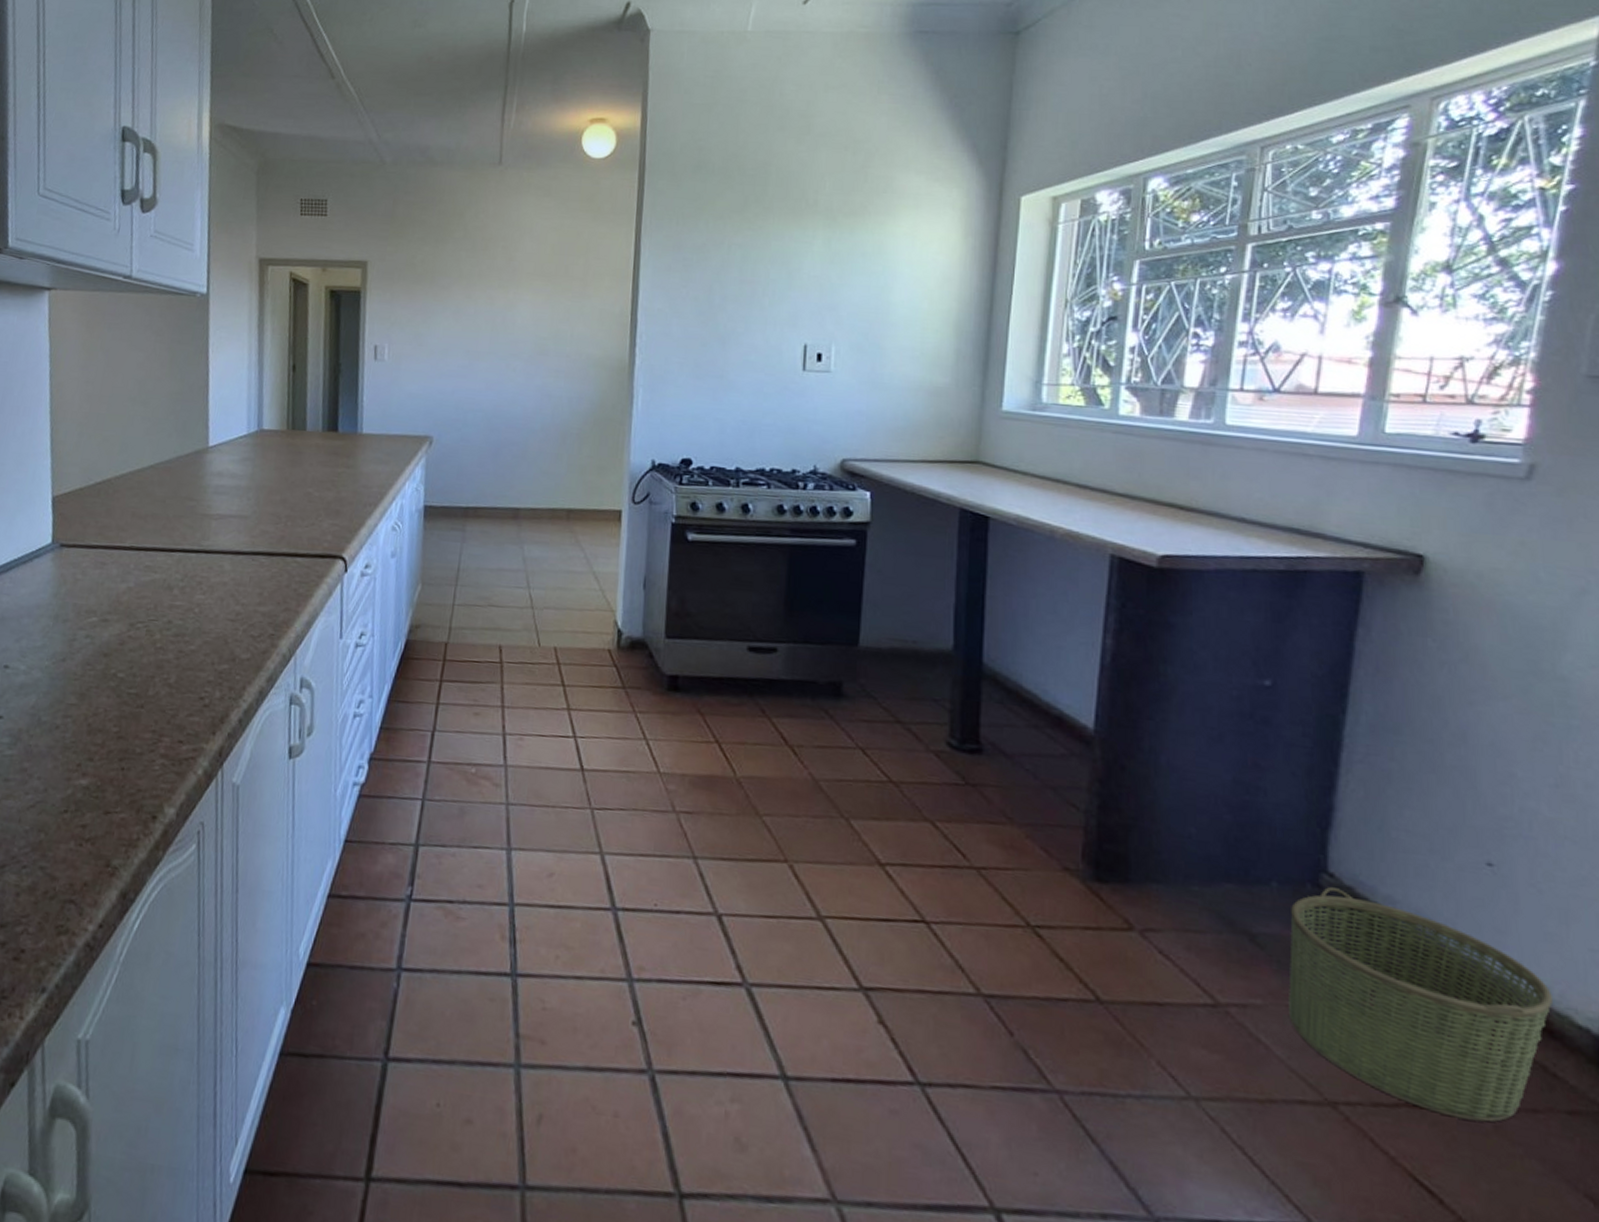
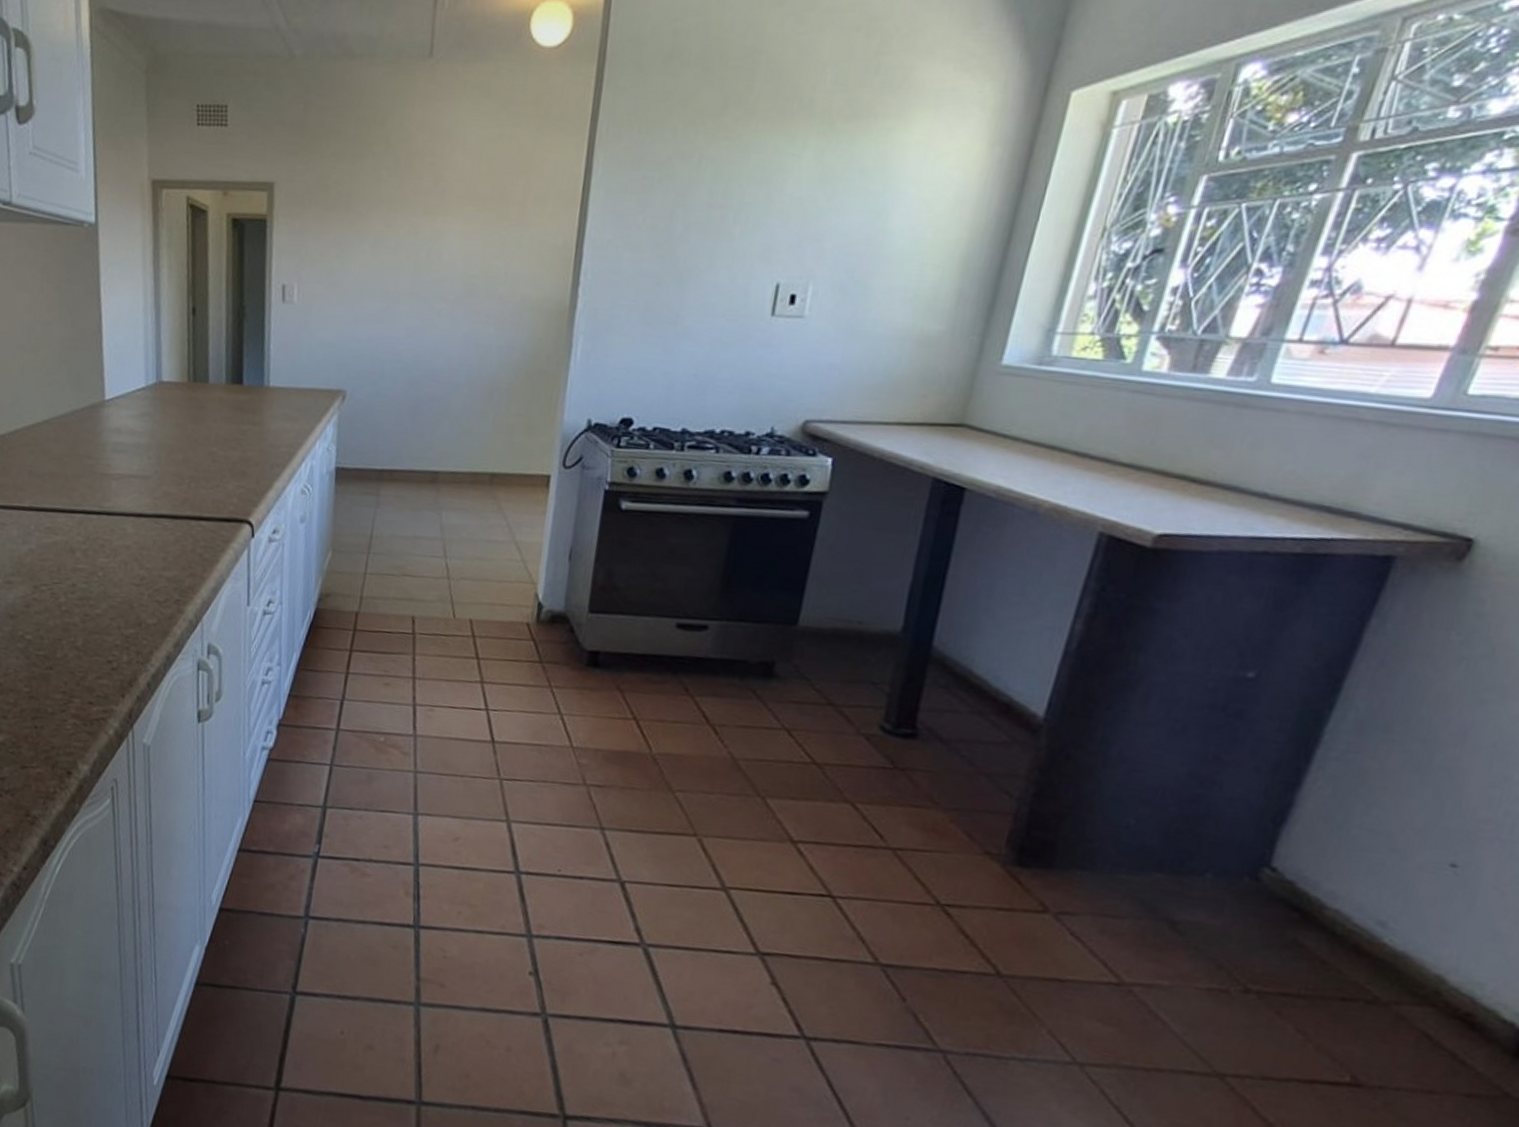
basket: present [1288,887,1554,1122] -> none [1194,880,1484,1100]

